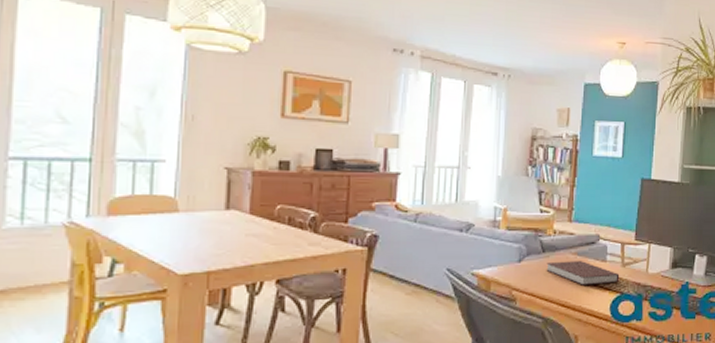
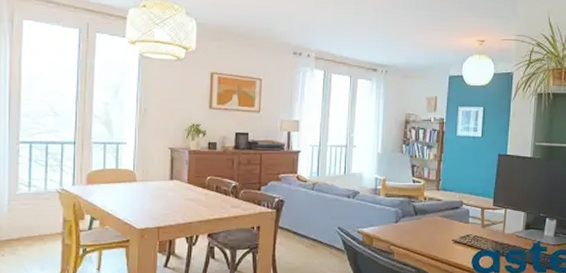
notebook: present [546,261,620,285] -> none [418,222,480,243]

